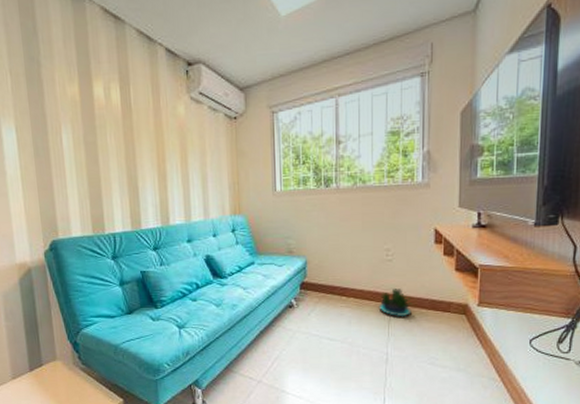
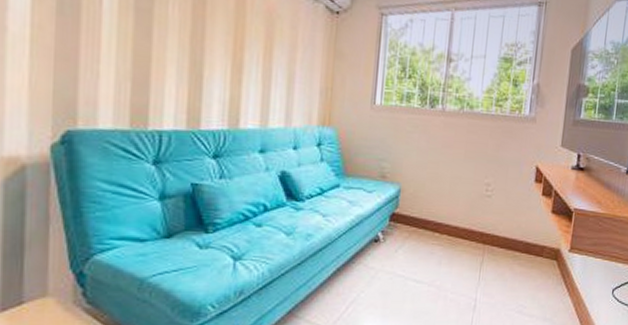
potted plant: present [378,289,413,317] -> none [472,228,508,260]

